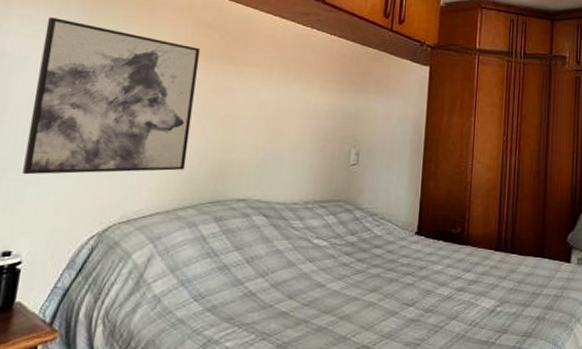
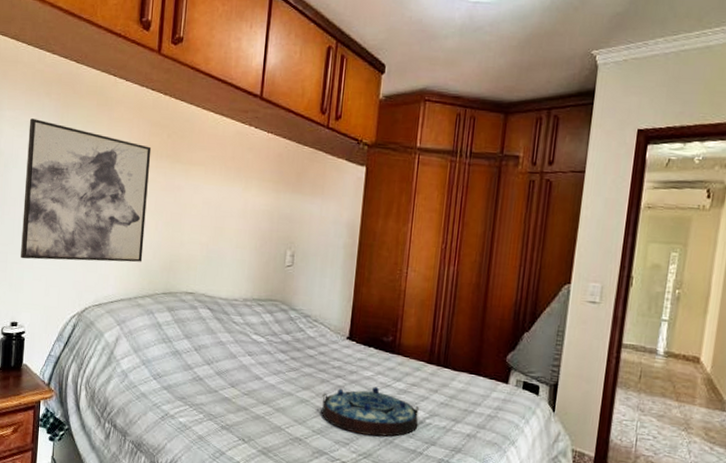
serving tray: none [389,280,491,332] -> present [321,387,420,437]

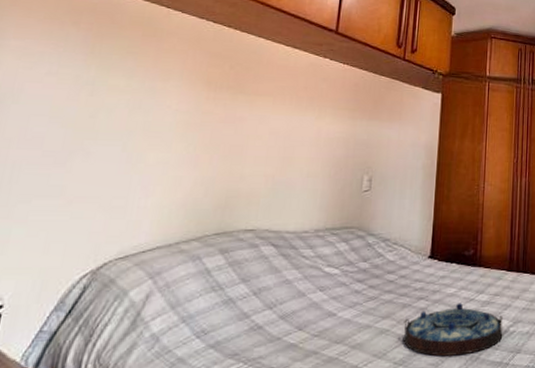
wall art: present [21,118,152,262] -> none [9,49,210,212]

